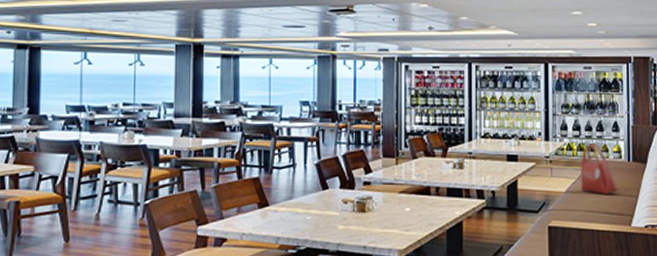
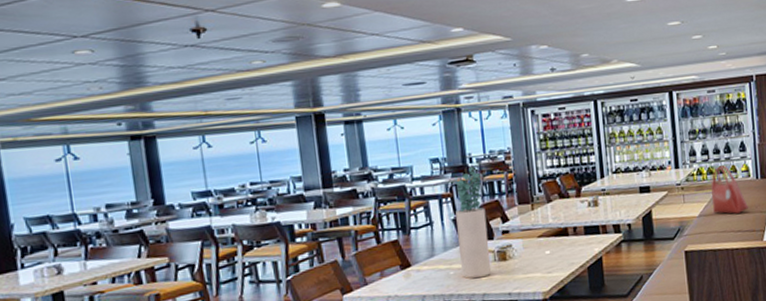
vase: none [319,110,349,227] -> present [455,163,491,279]

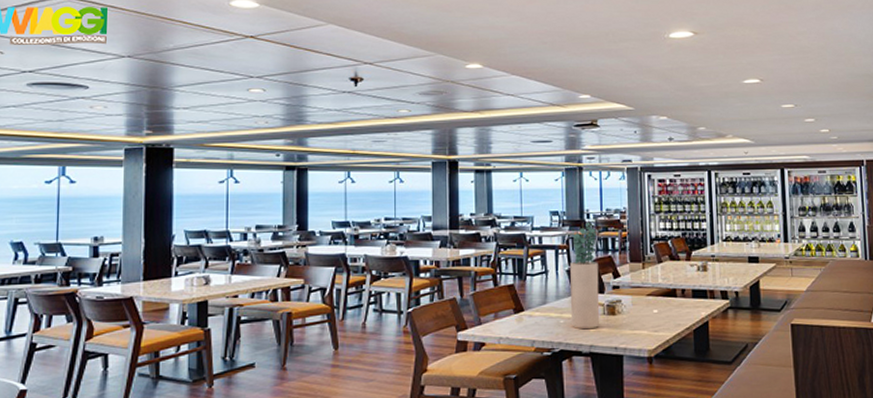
handbag: present [711,165,749,214] -> none [819,244,858,292]

